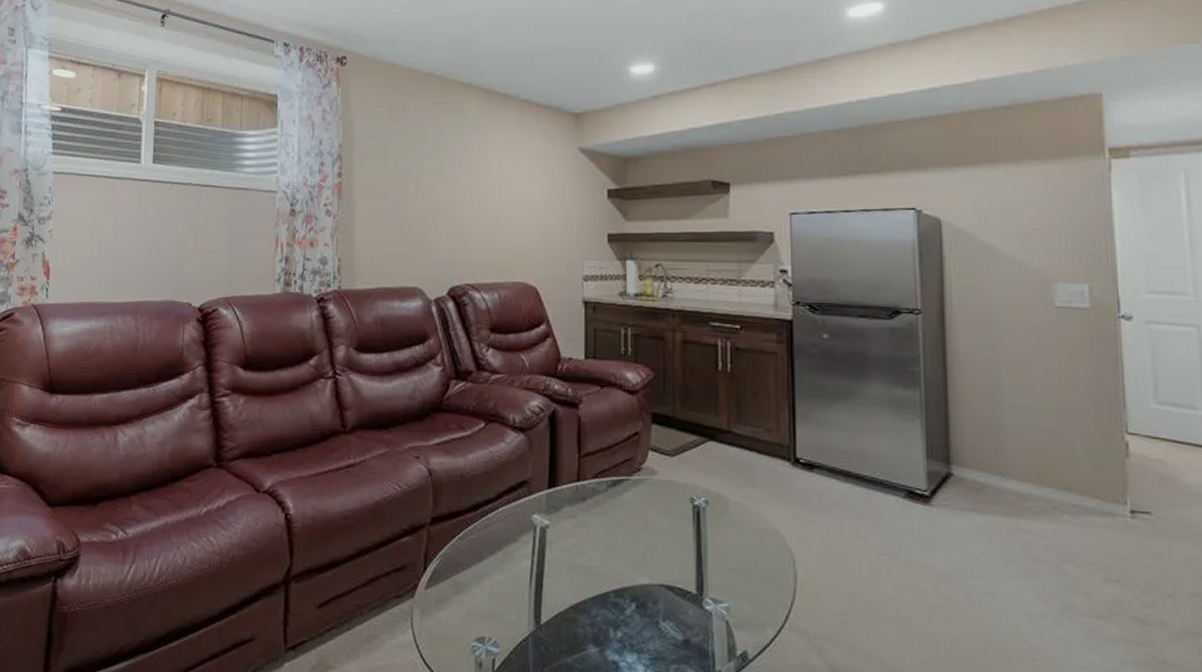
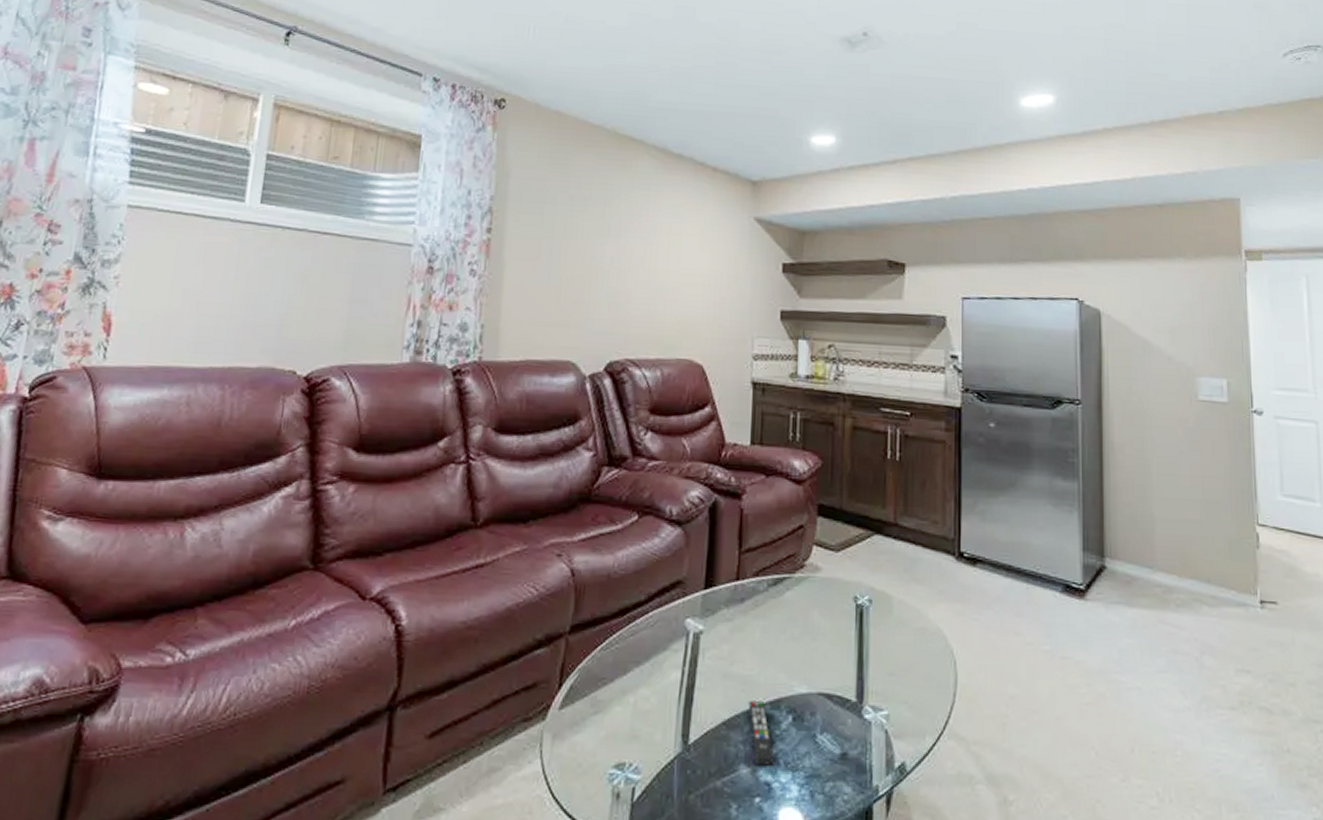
remote control: none [594,589,620,647] -> present [748,701,774,766]

